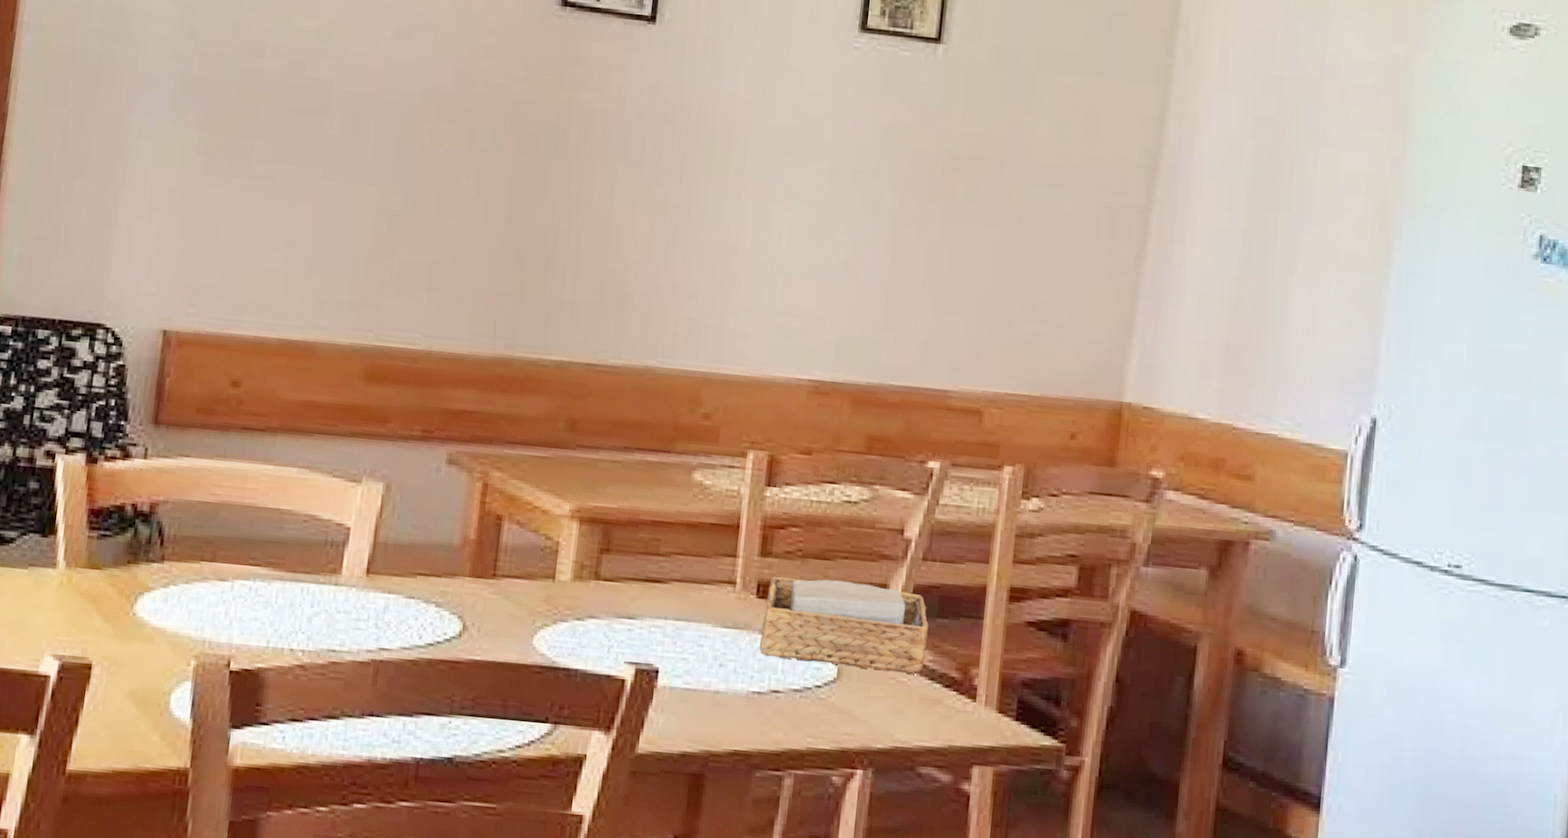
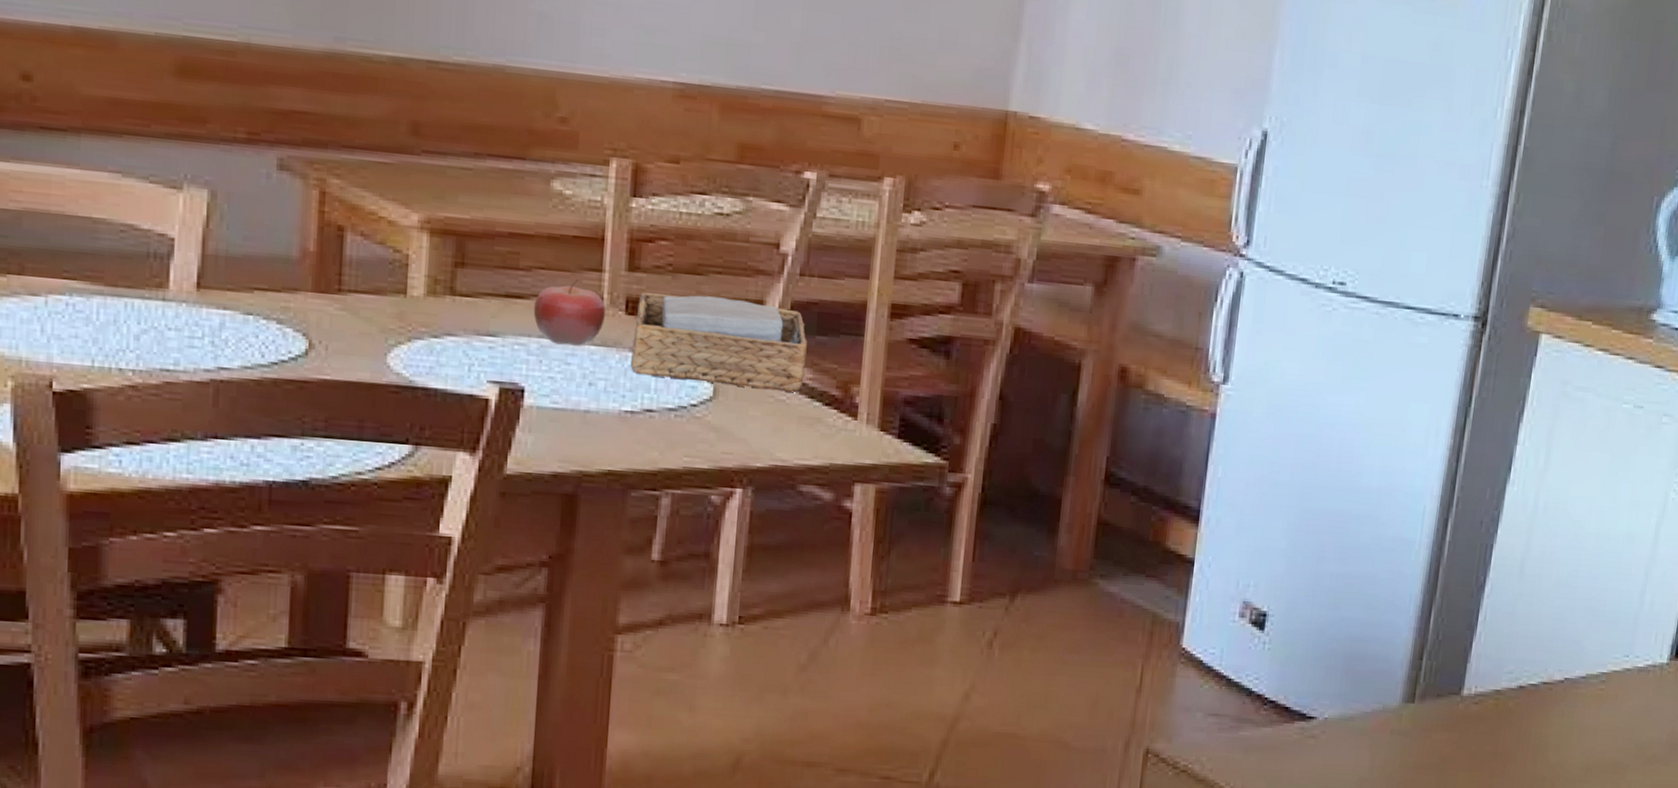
fruit: none [670,563,738,630] -> present [533,278,606,347]

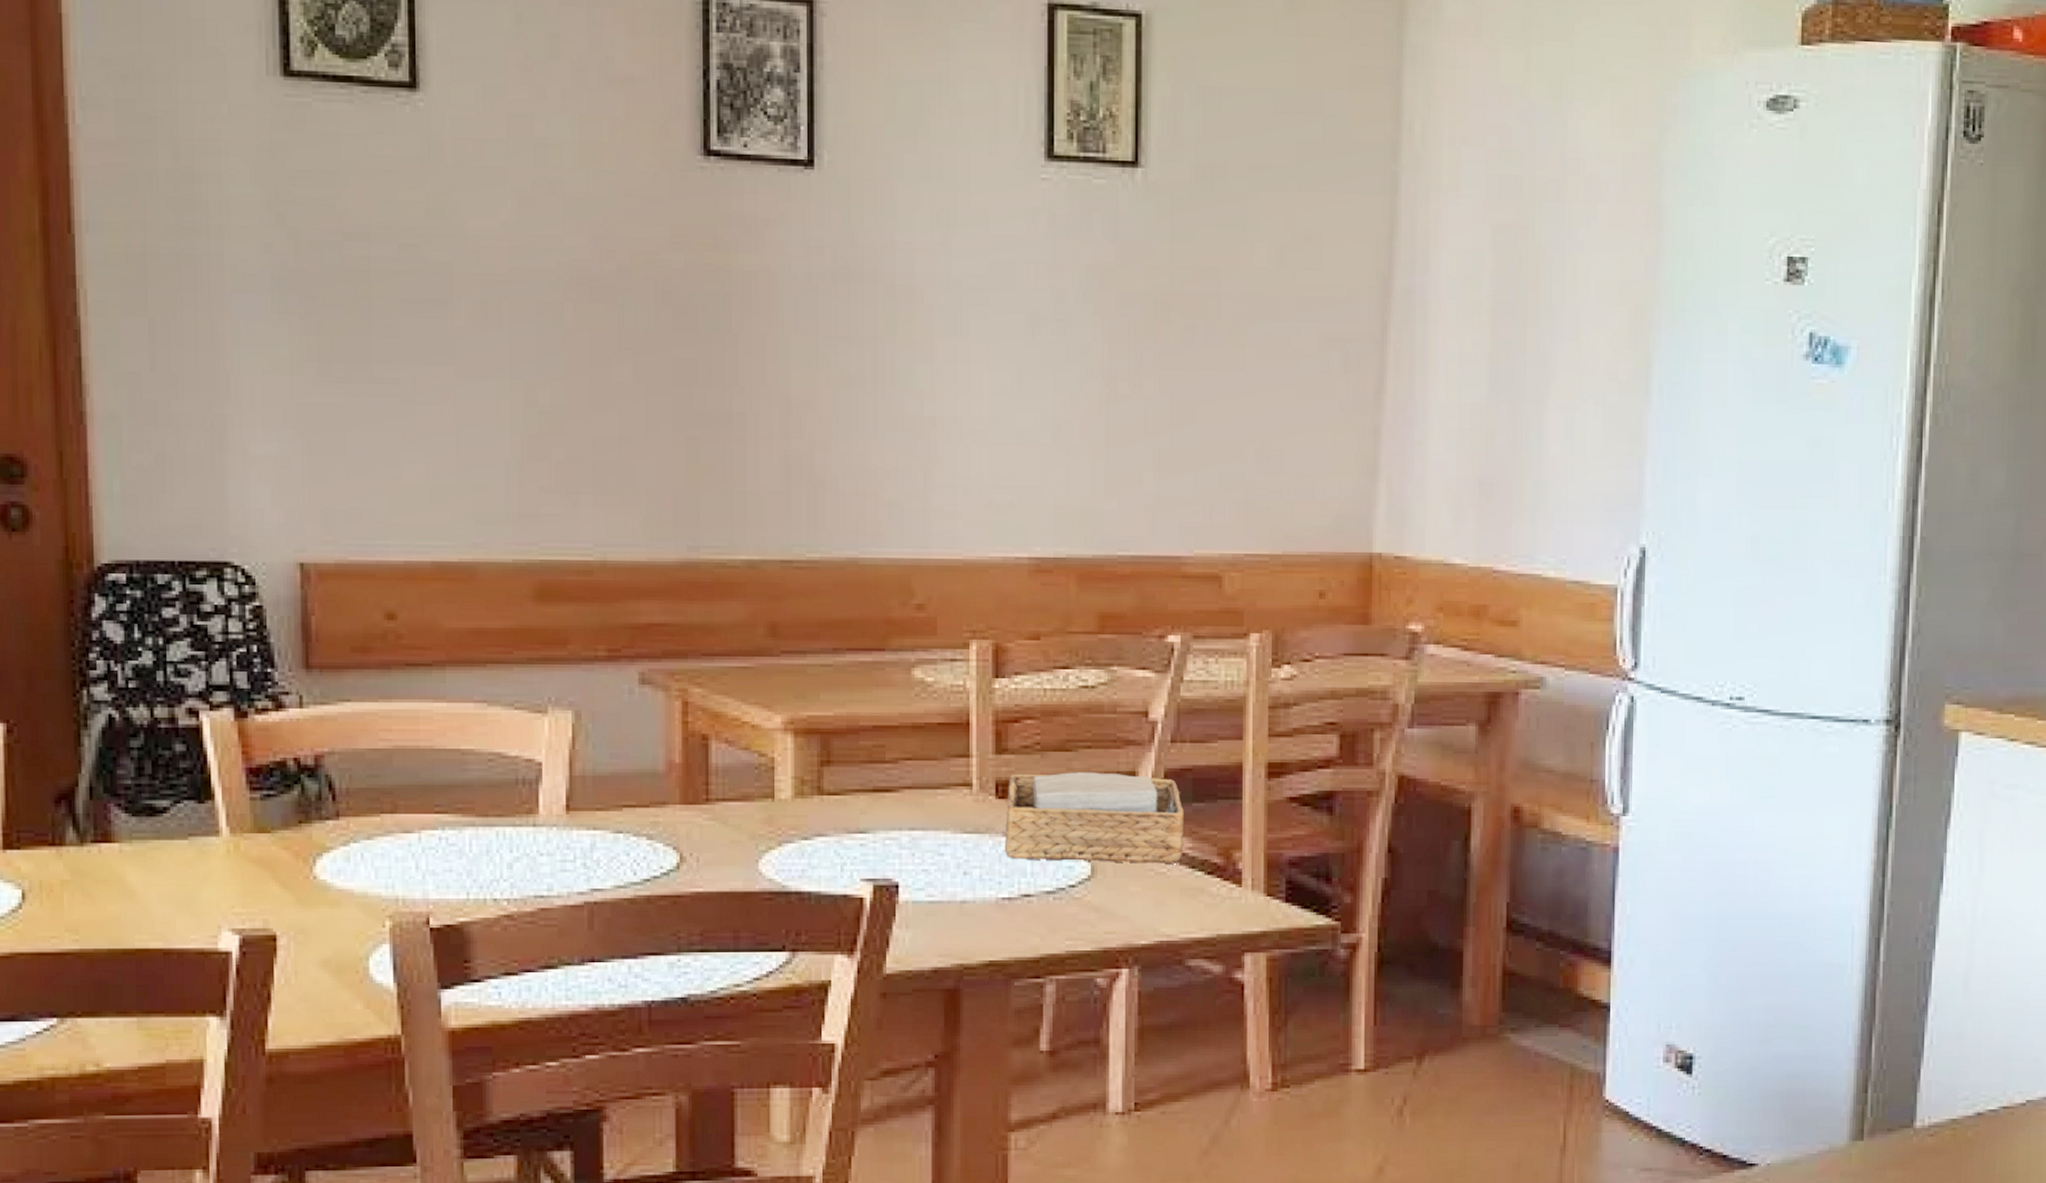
fruit: present [533,278,606,347] -> none [902,766,975,837]

